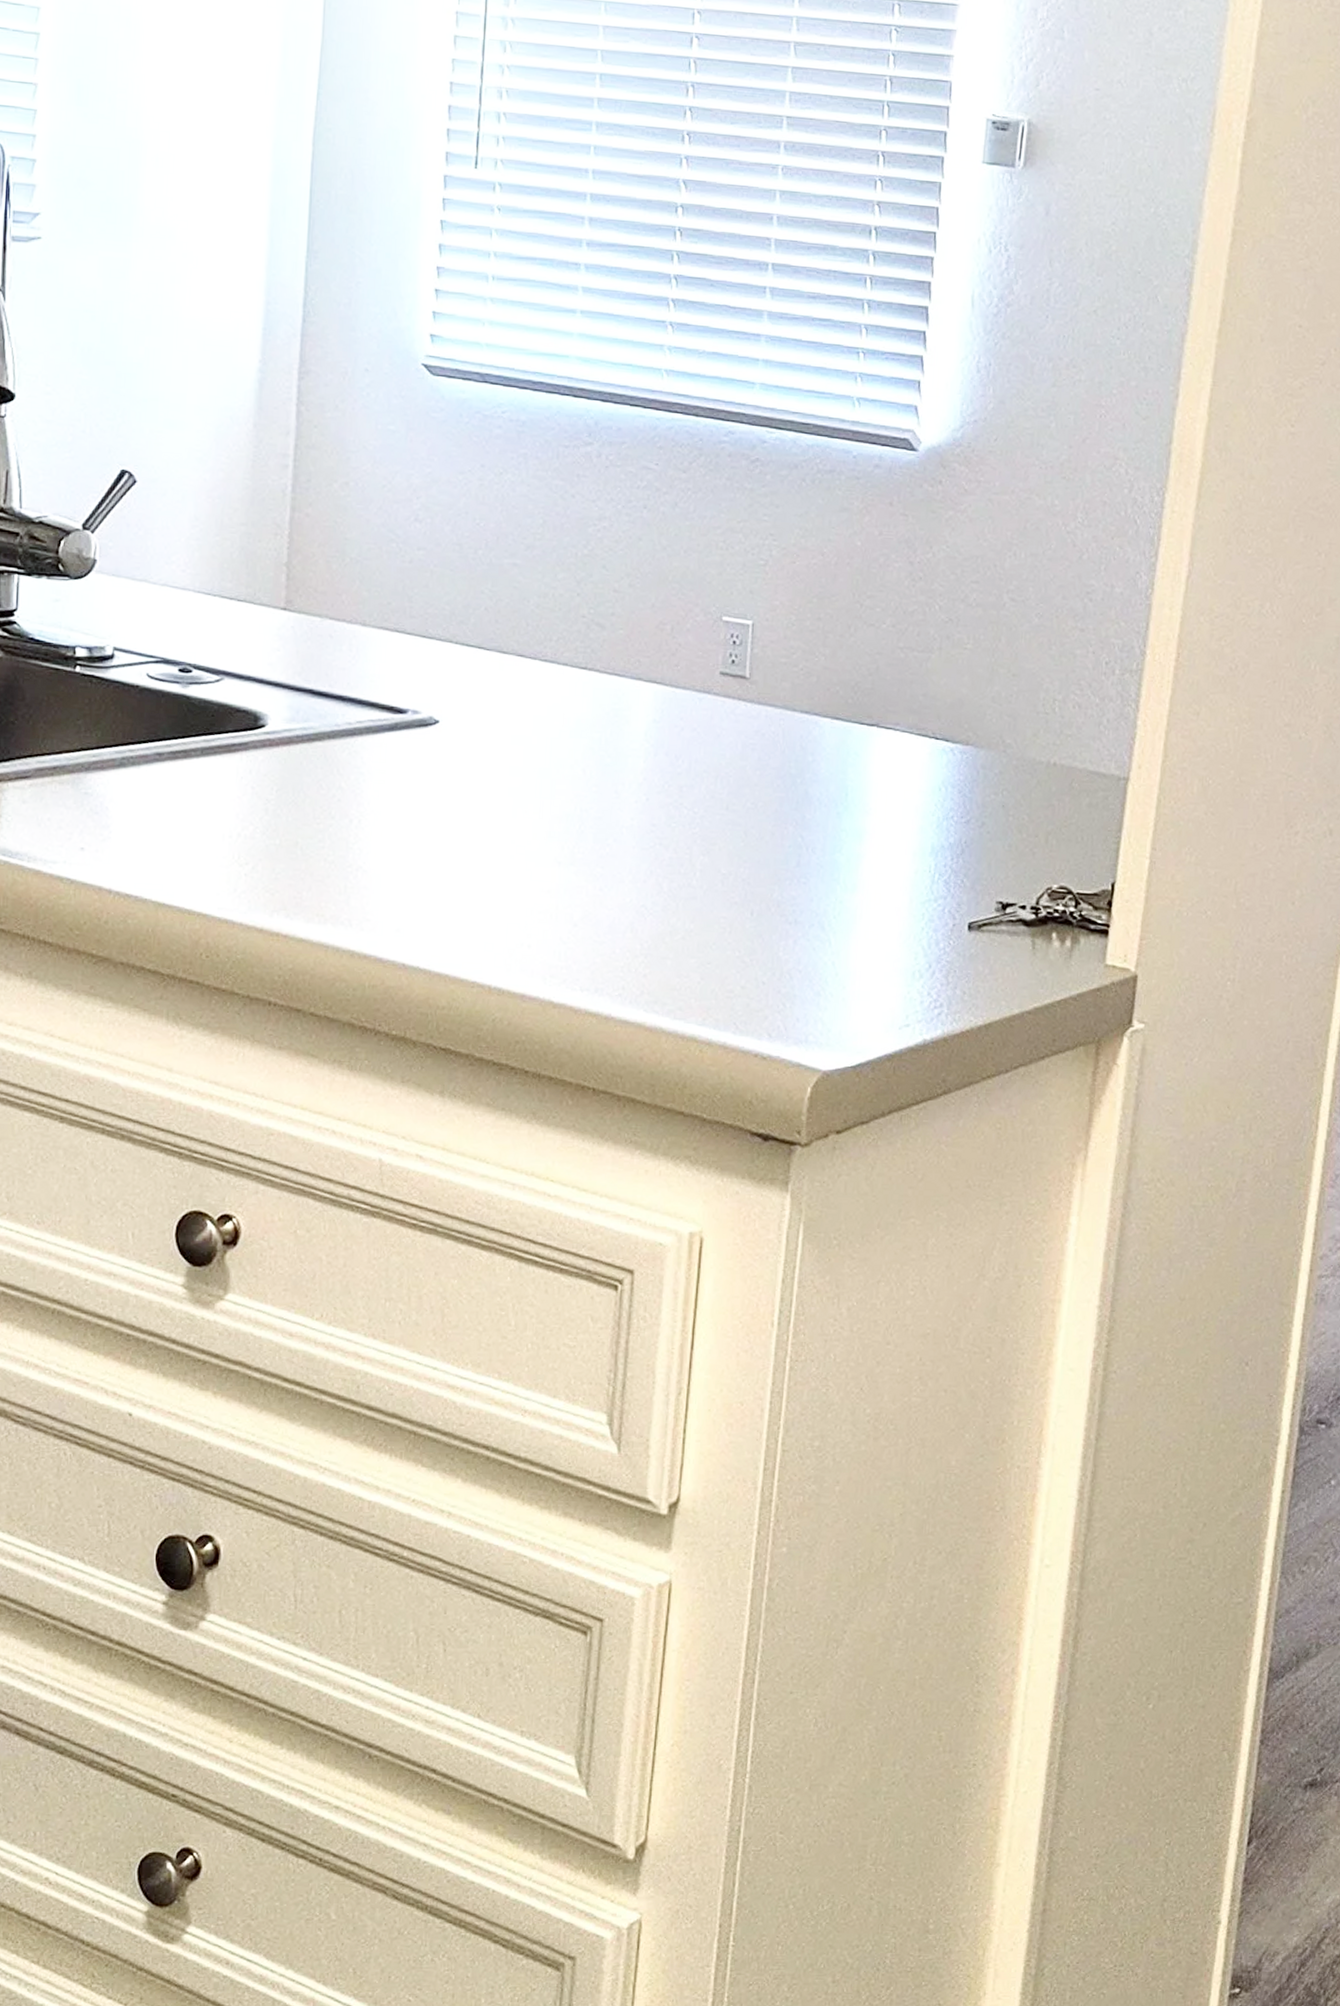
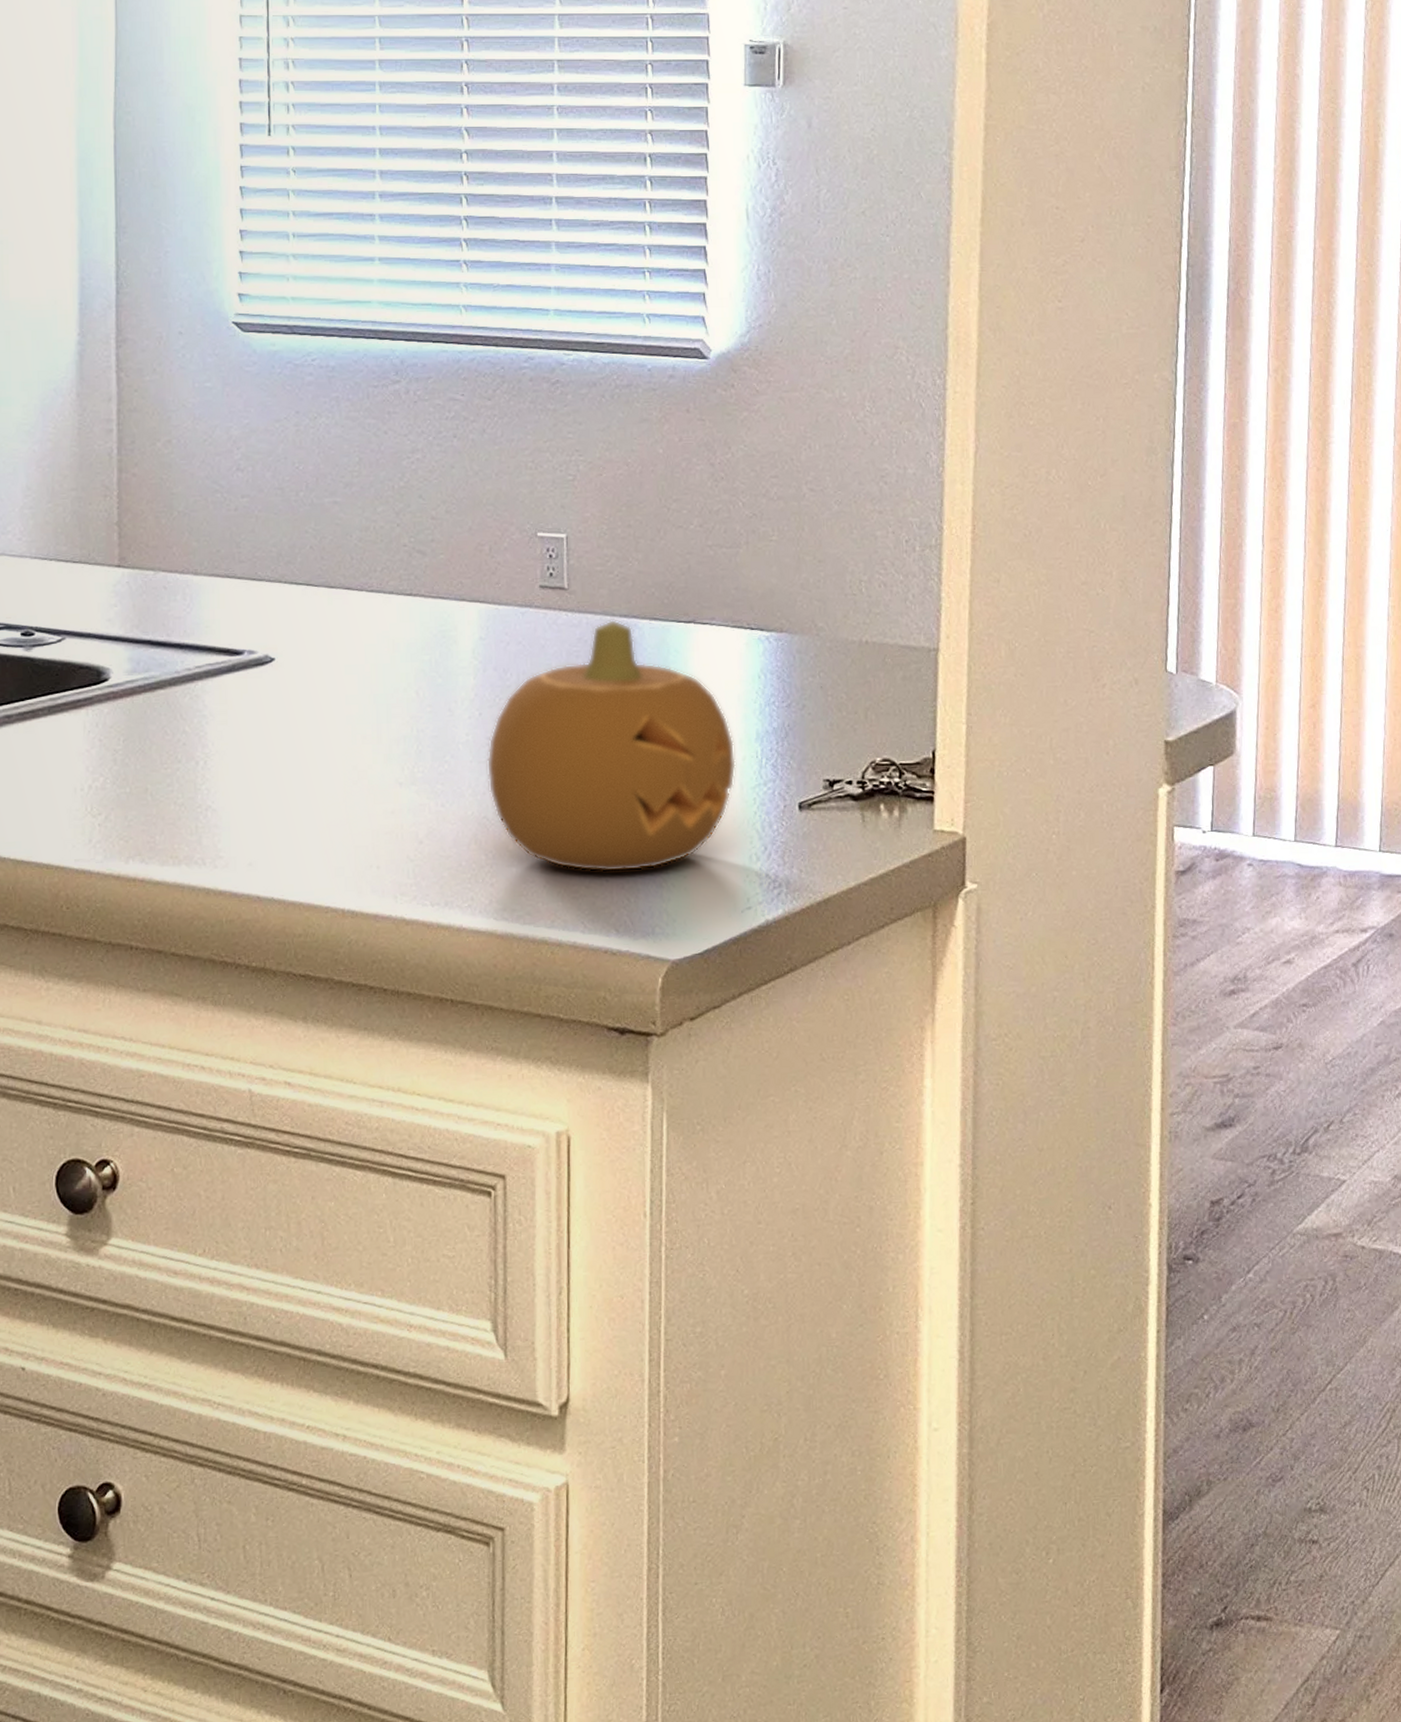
fruit: none [649,715,908,976] -> present [486,620,736,873]

